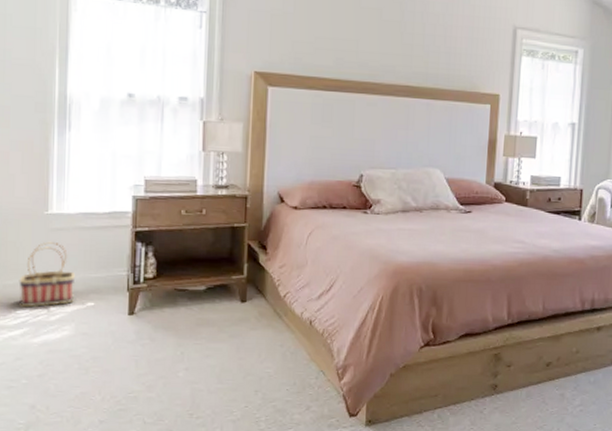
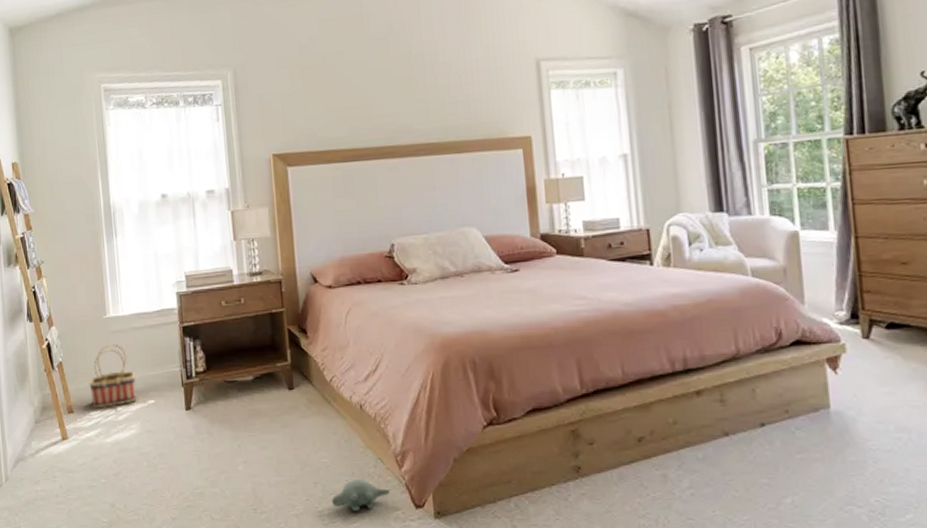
plush toy: none [270,389,328,419] -> present [332,479,390,512]

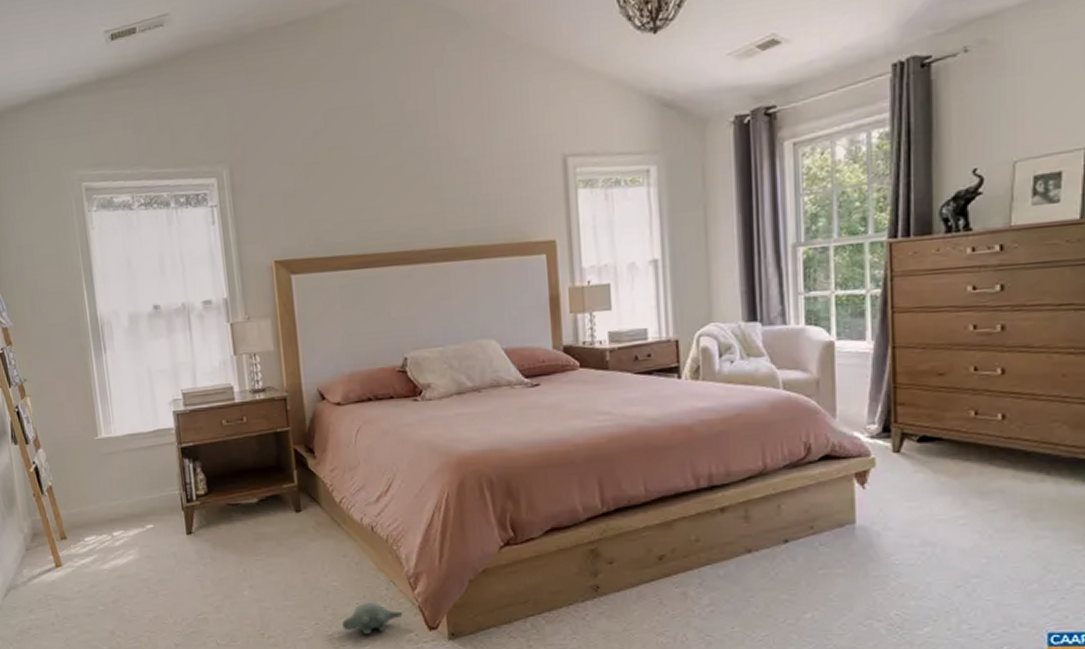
basket: present [89,344,137,409] -> none [82,466,134,535]

